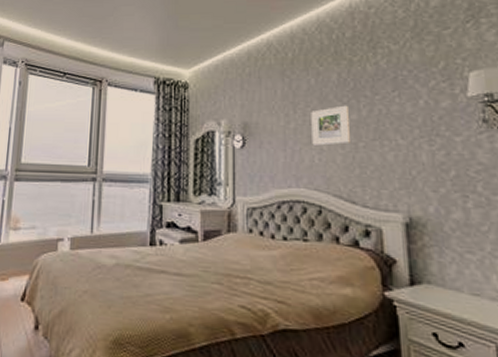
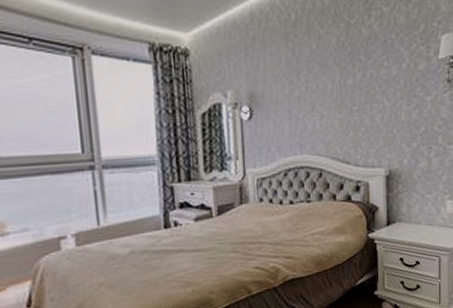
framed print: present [311,105,350,146] -> none [313,70,346,112]

